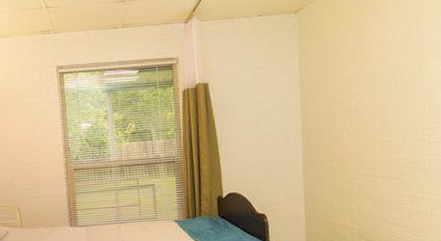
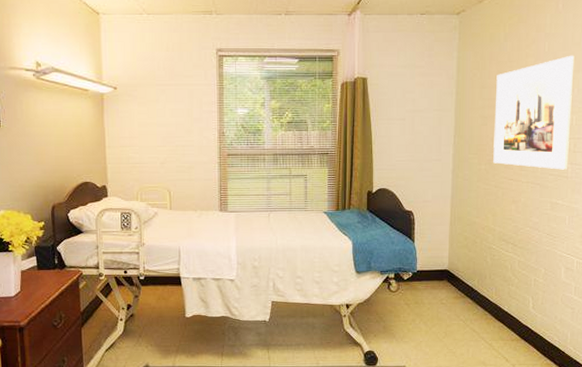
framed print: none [341,44,425,162] -> present [493,55,575,170]

